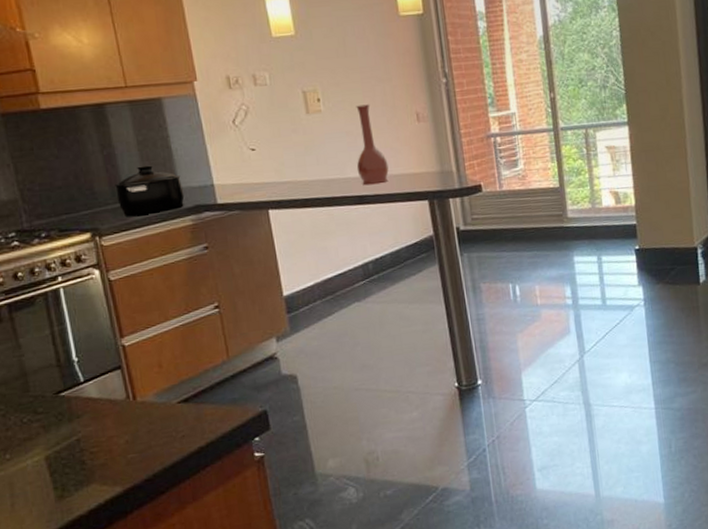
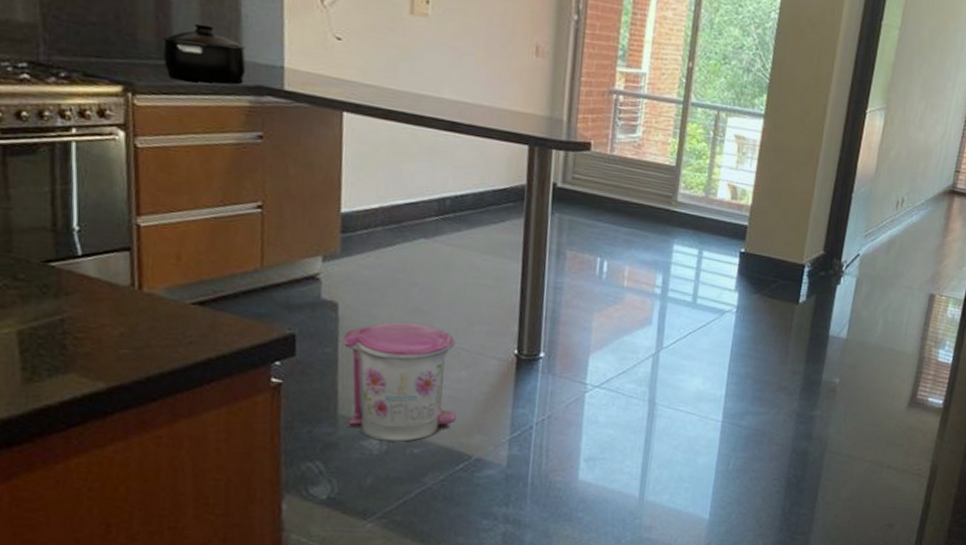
trash can: none [307,377,417,490] -> present [342,321,457,442]
vase: present [356,104,389,185] -> none [455,19,492,114]

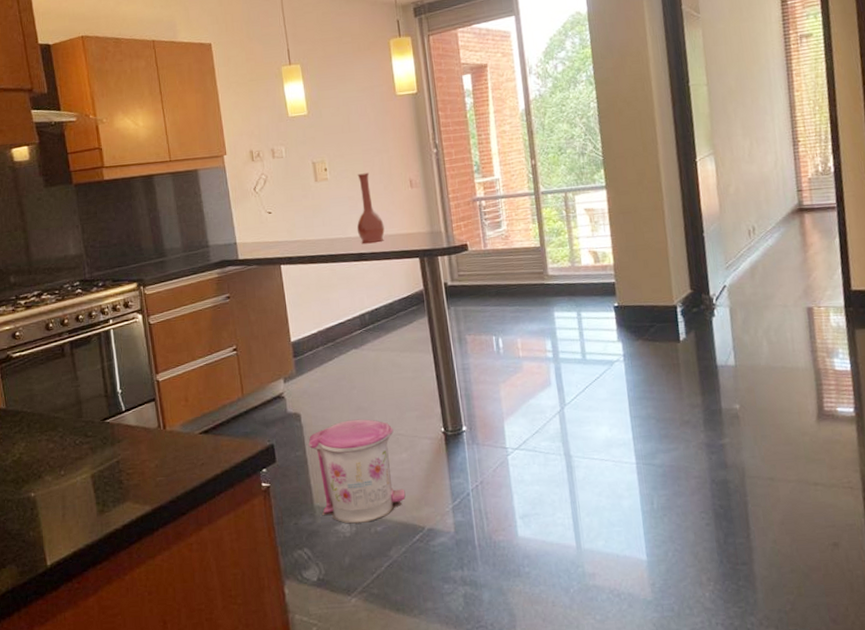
saucepan: present [163,23,247,85] -> none [158,226,213,270]
vase: none [455,19,492,114] -> present [356,172,385,244]

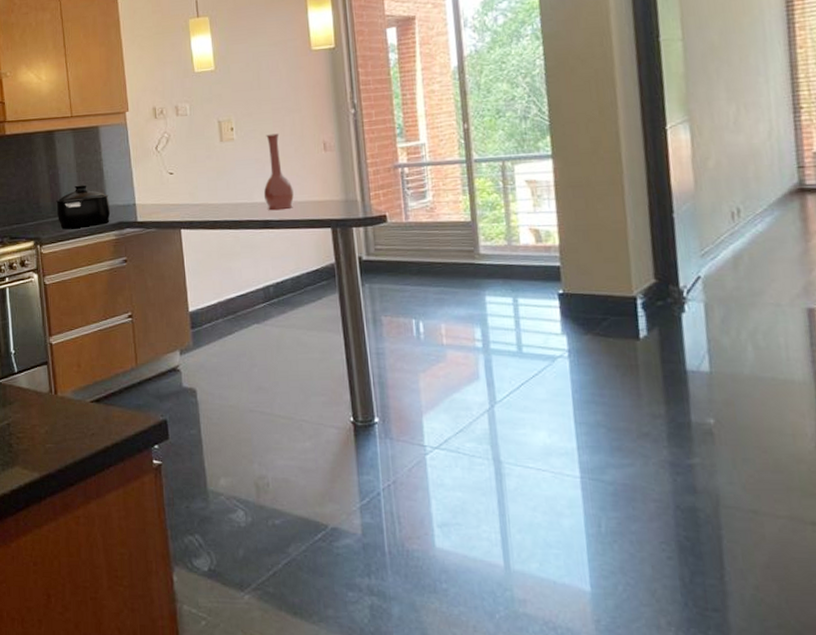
saucepan: none [158,226,213,270] -> present [56,184,111,230]
trash can: present [308,418,406,524] -> none [203,400,308,514]

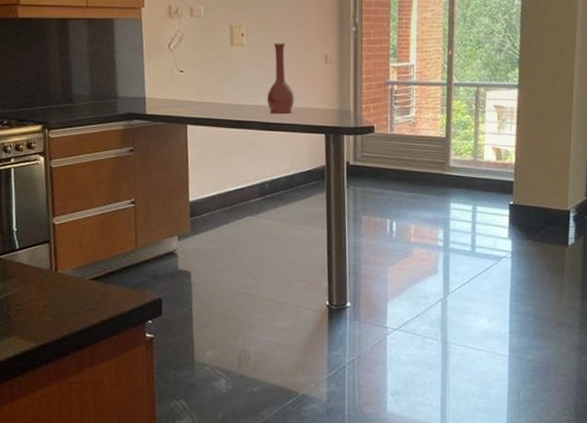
saucepan: present [56,184,111,230] -> none [66,74,120,117]

